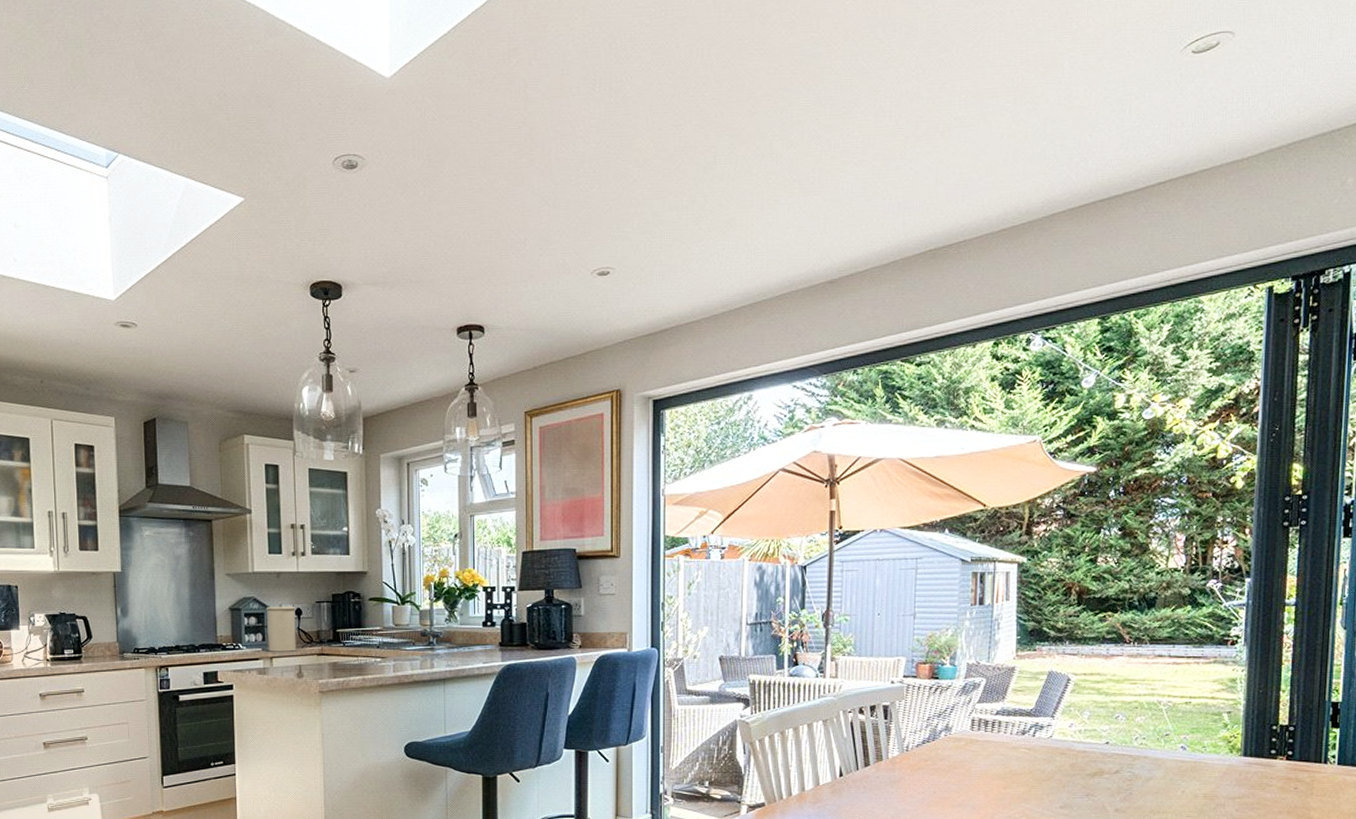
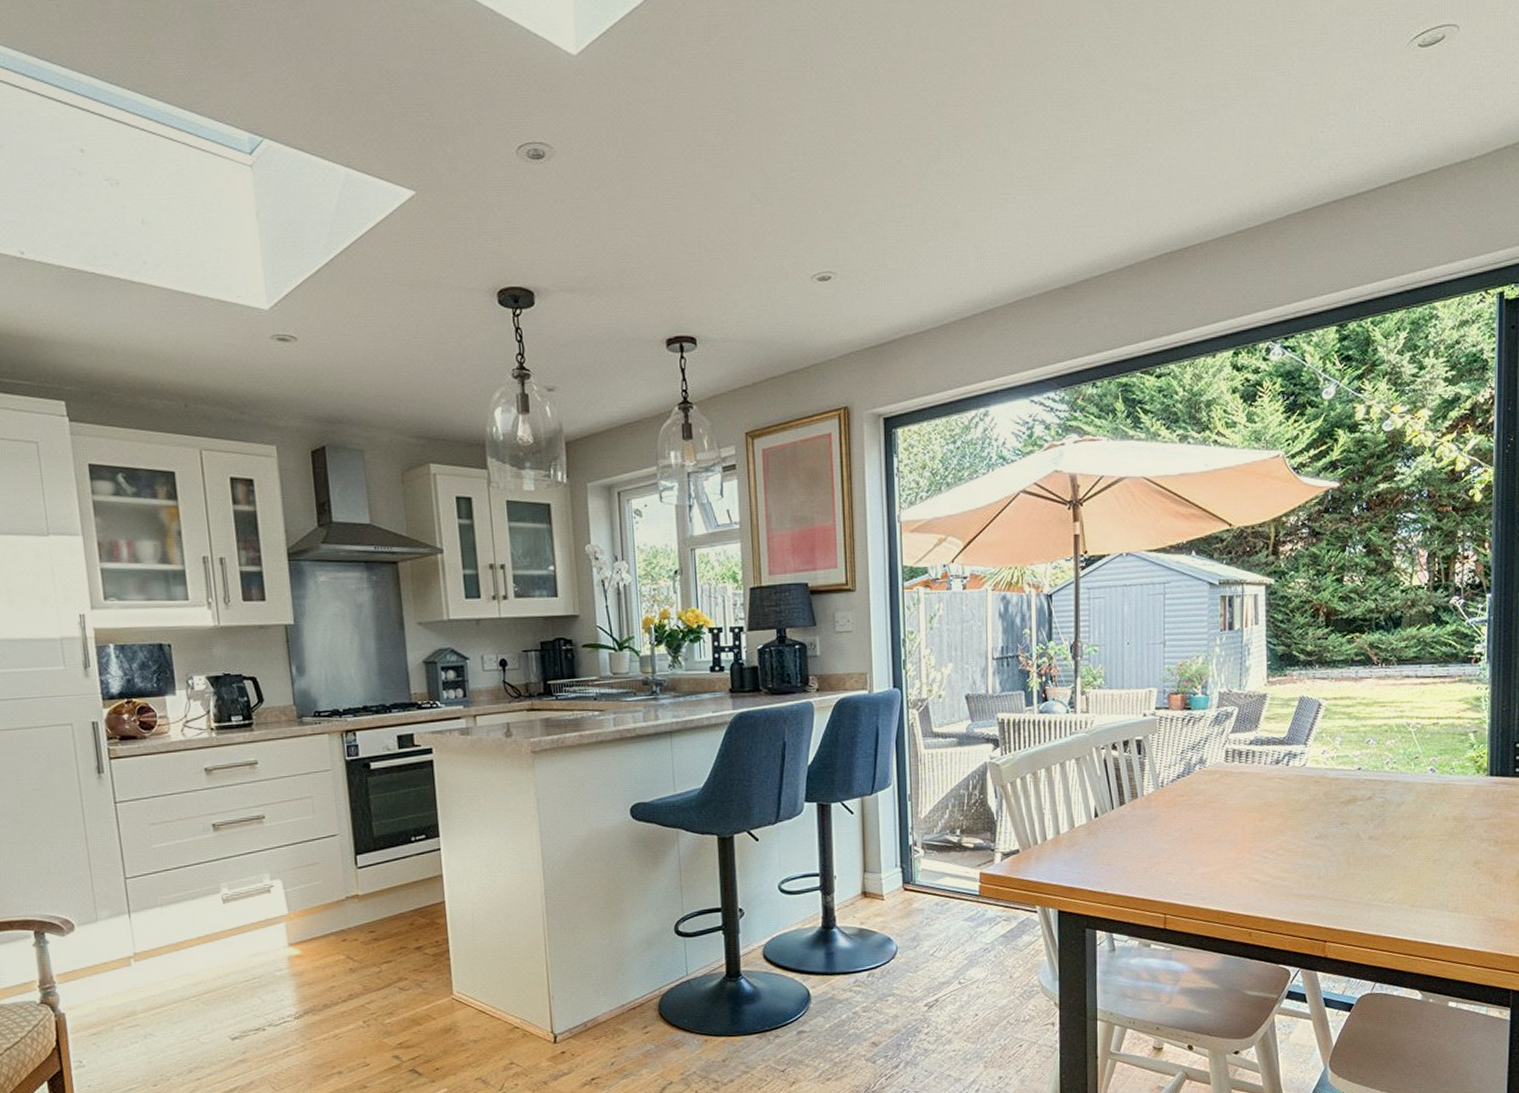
canister: present [267,606,297,652] -> none [466,656,503,709]

